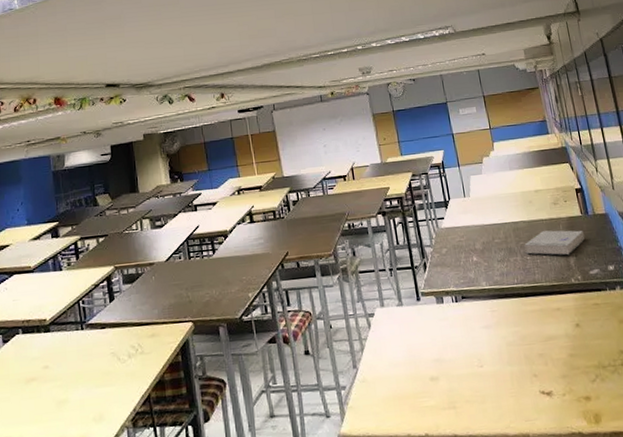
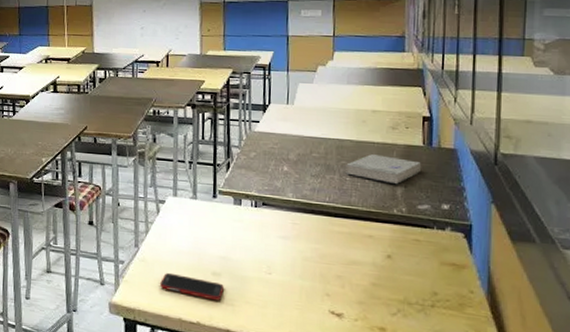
cell phone: none [384,387,444,408] -> present [160,272,224,301]

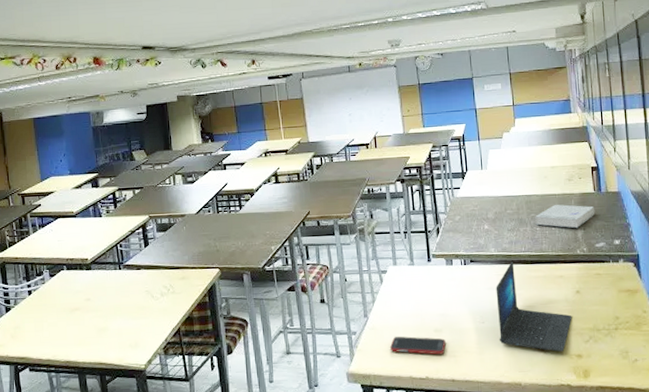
laptop: none [286,211,379,321] -> present [495,261,572,352]

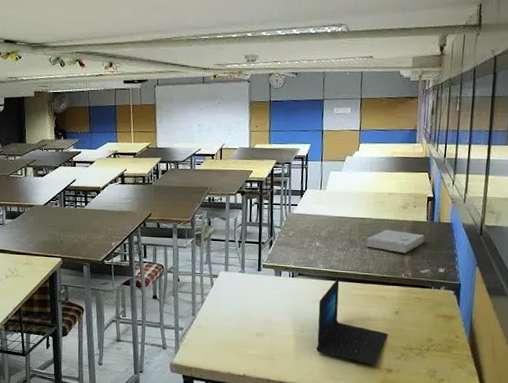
cell phone: present [390,336,446,355] -> none [213,335,266,357]

